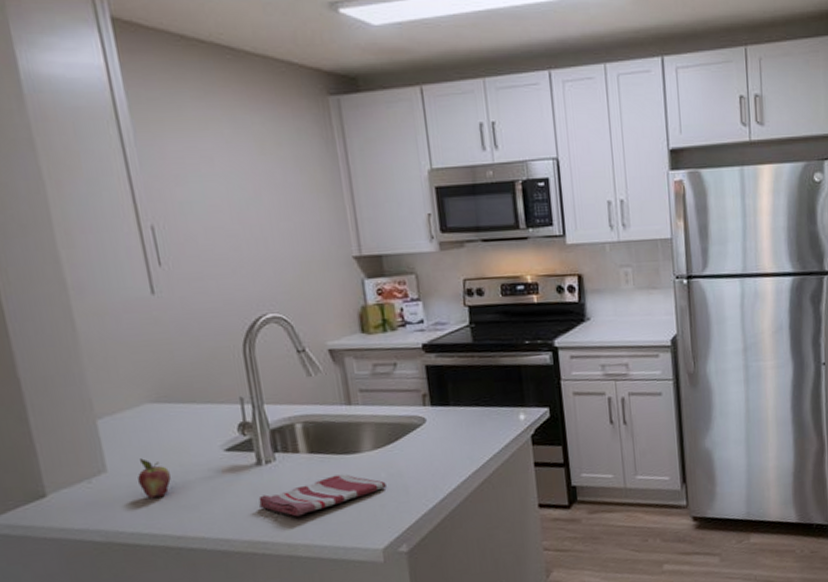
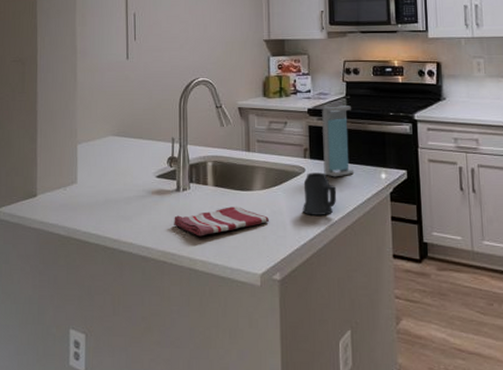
fruit: present [137,458,171,498] -> none [95,176,117,207]
mug: none [425,421,469,473] -> present [303,172,337,215]
soap dispenser: none [440,336,486,425] -> present [322,105,354,177]

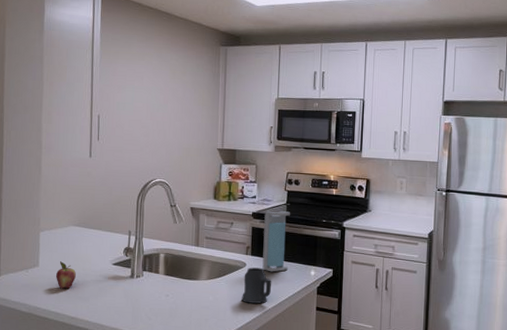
fruit: none [95,176,117,207] -> present [55,261,76,288]
dish towel: present [174,206,269,237] -> none [127,293,212,318]

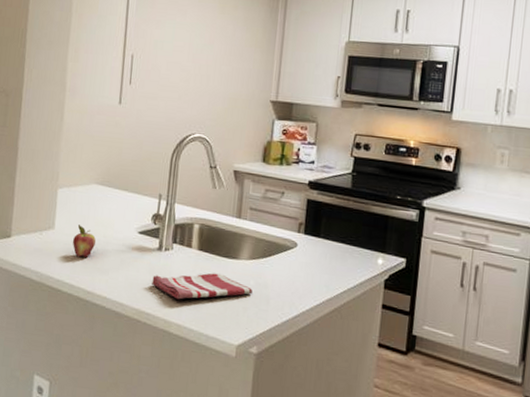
dish towel: none [127,293,212,318] -> present [152,273,252,300]
mug: present [242,267,272,304] -> none [289,248,329,295]
soap dispenser: present [262,211,290,272] -> none [317,180,356,257]

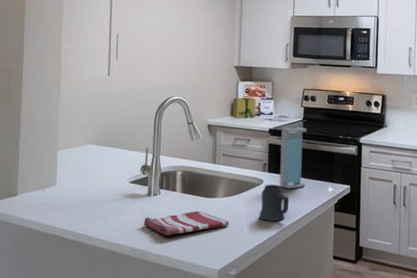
fruit: present [72,225,96,257] -> none [72,180,93,207]
mug: none [289,248,329,295] -> present [259,184,290,221]
soap dispenser: none [317,180,356,257] -> present [279,127,307,189]

